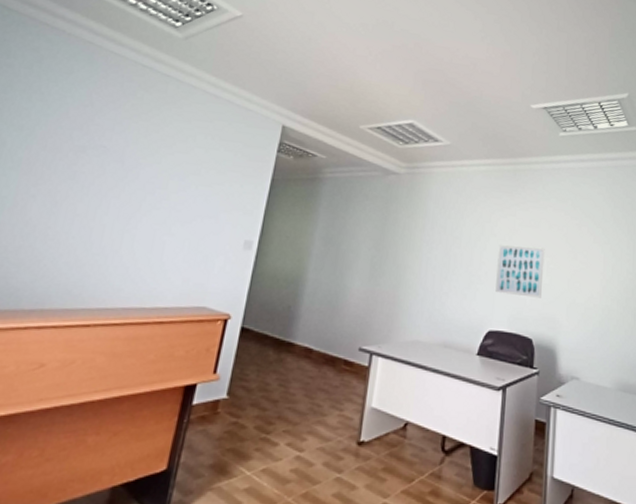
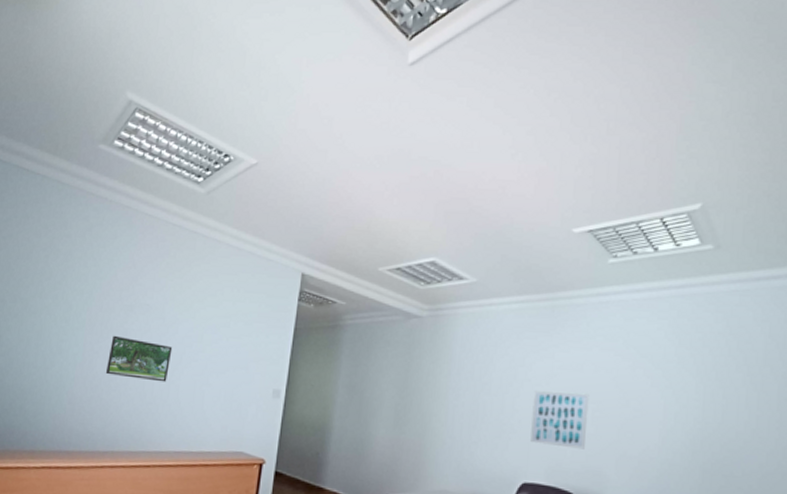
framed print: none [42,177,131,231] -> present [105,335,173,382]

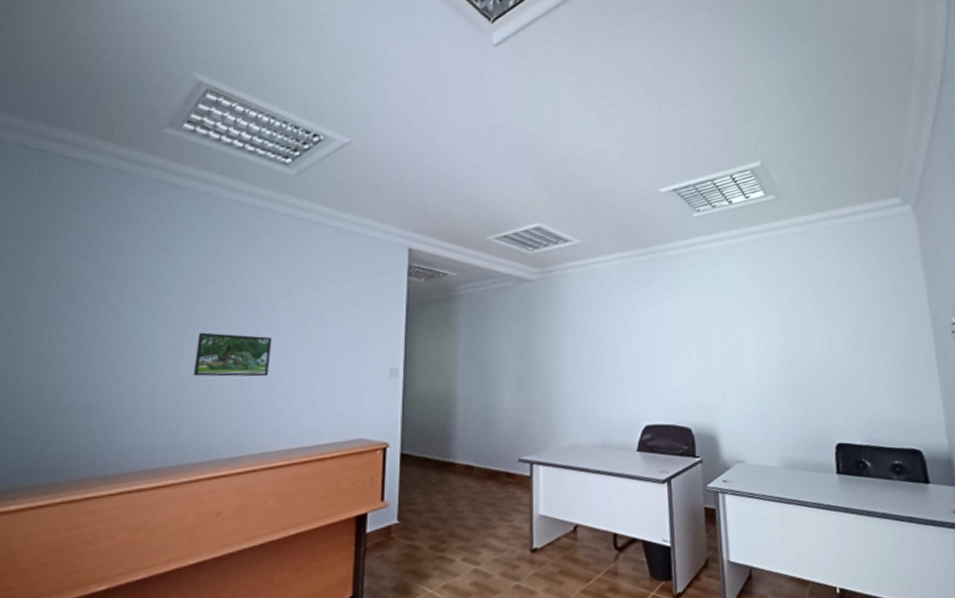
wall art: present [530,391,589,449] -> none [644,335,695,387]

